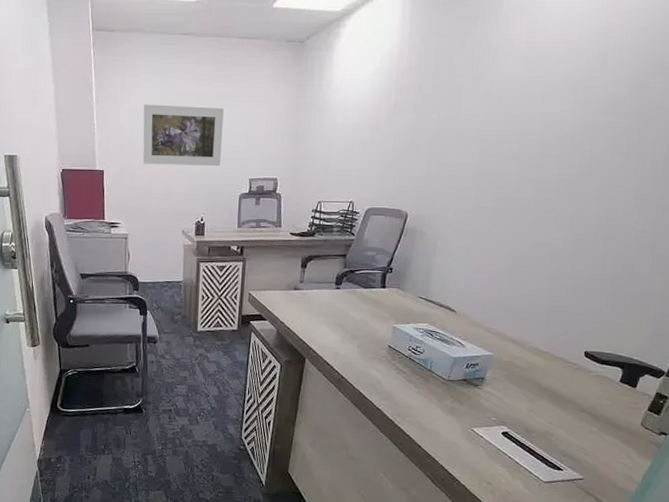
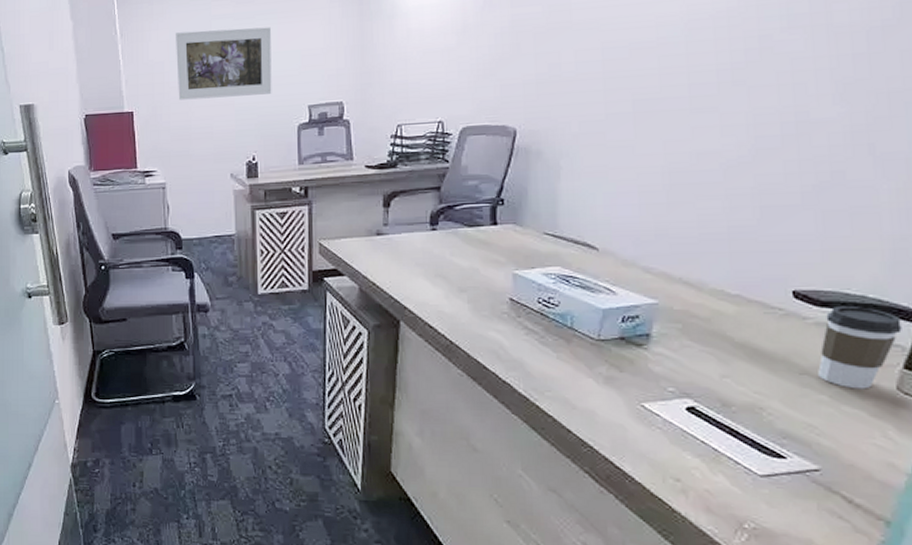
coffee cup: none [593,364,652,424] -> present [818,305,902,390]

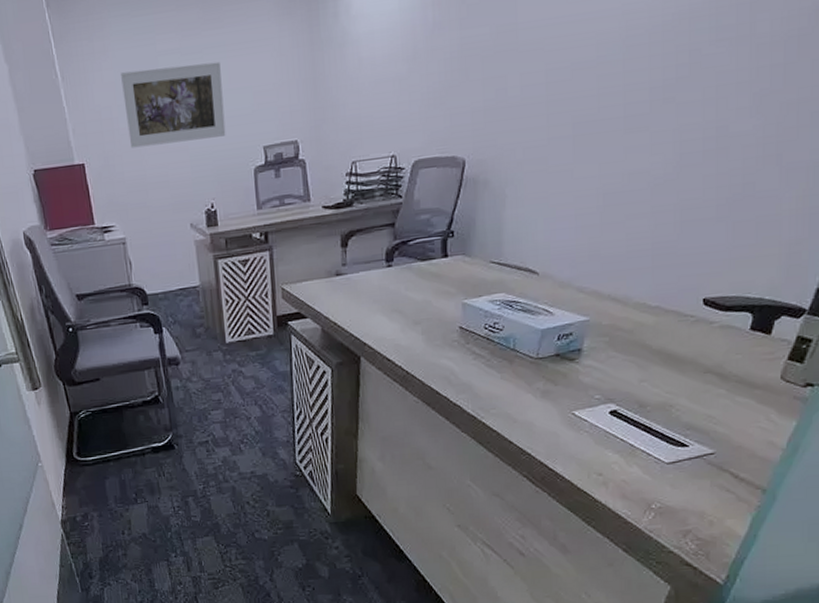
coffee cup: present [818,305,902,390] -> none [719,308,789,382]

